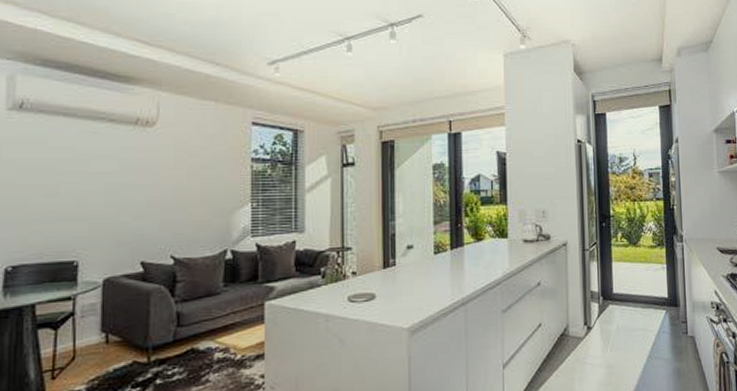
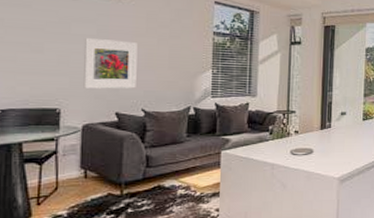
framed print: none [104,176,165,235] -> present [83,38,138,89]

